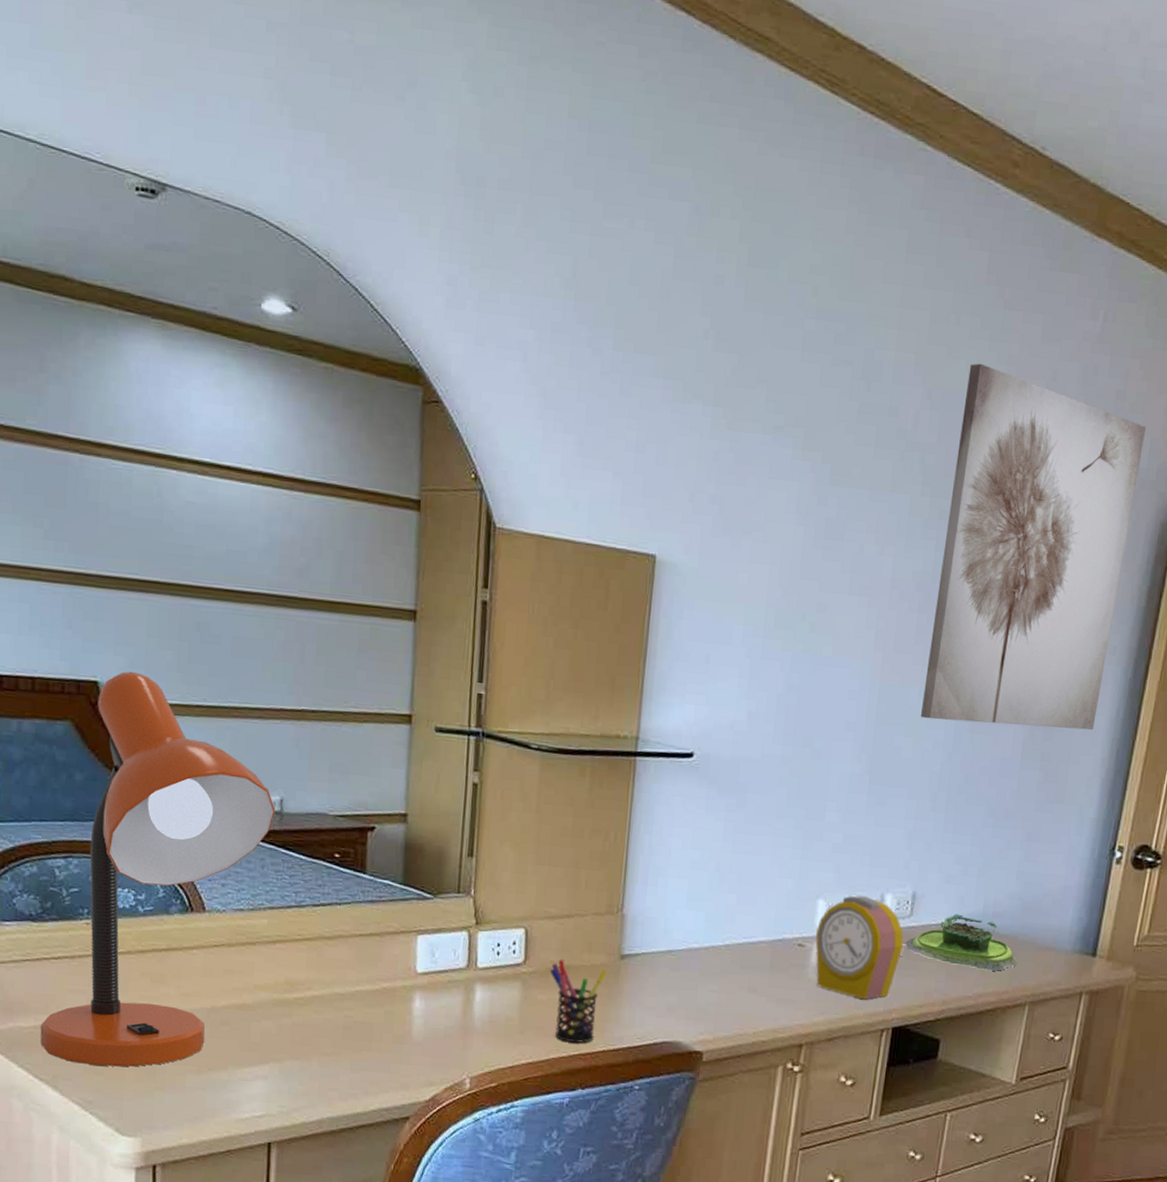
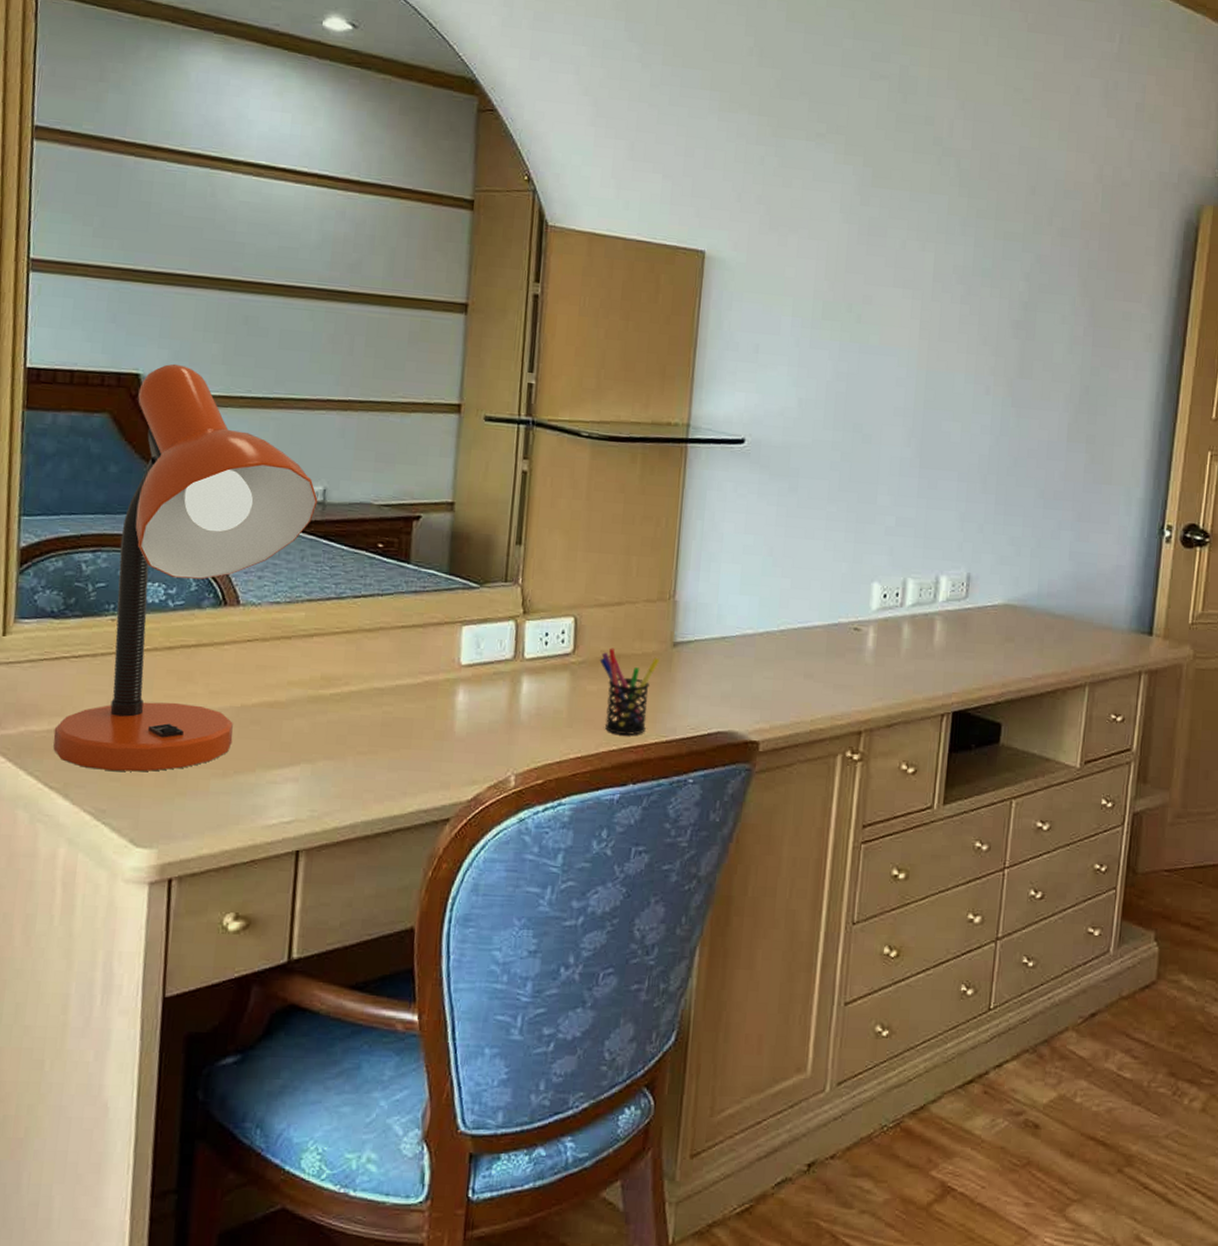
alarm clock: present [815,895,904,1000] -> none [871,578,961,684]
plant pot: present [905,914,1018,972] -> none [962,595,1075,653]
wall art: present [920,363,1146,731] -> none [967,78,1165,414]

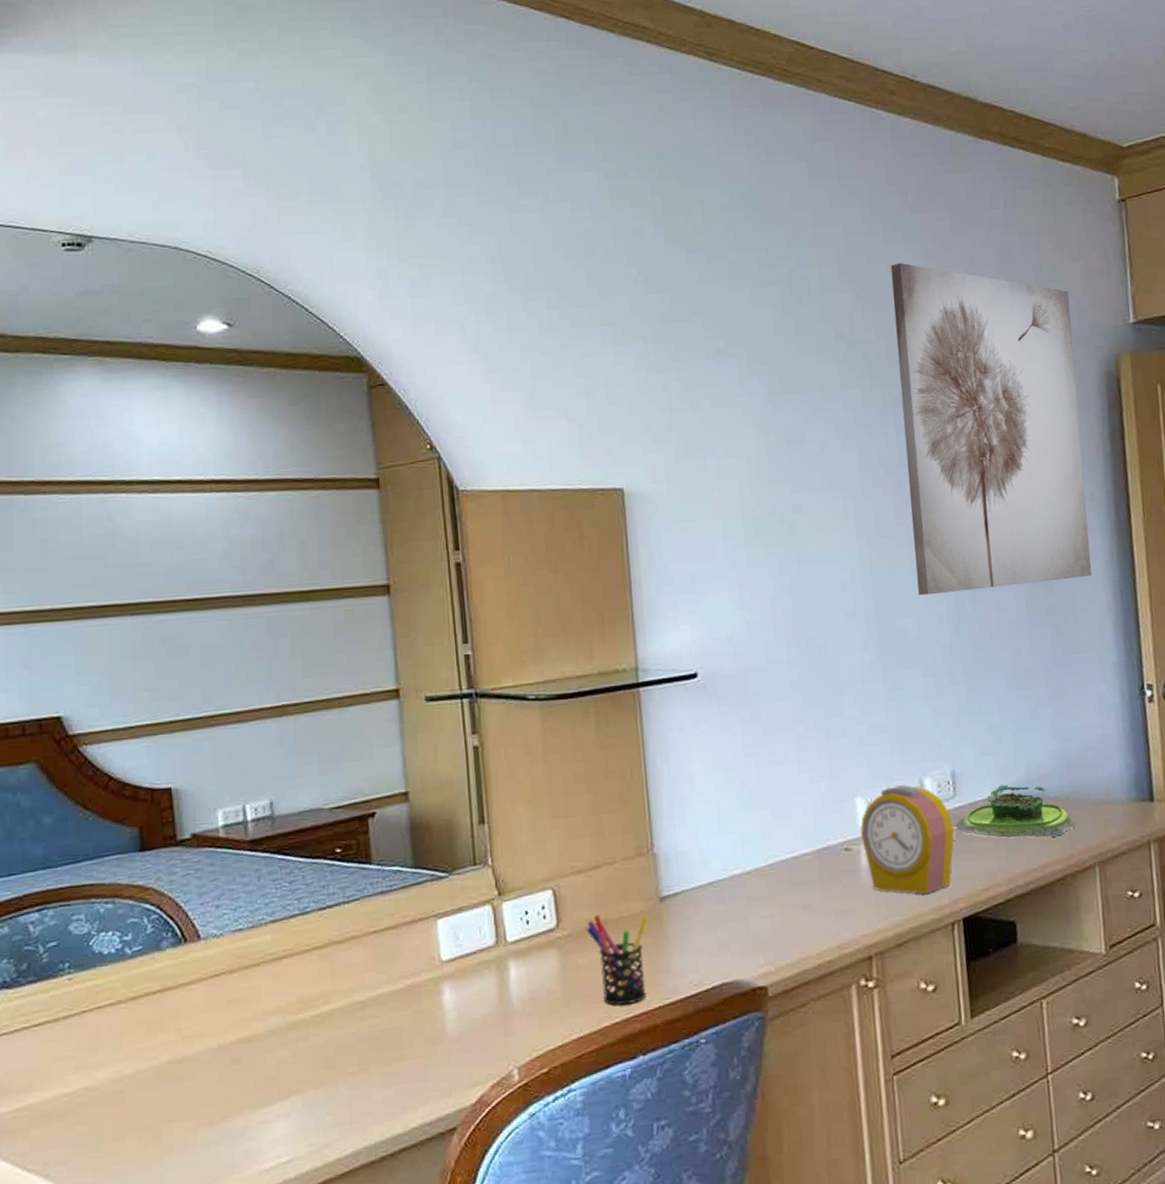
desk lamp: present [53,363,318,772] -> none [24,699,266,1143]
alarm clock: none [871,578,961,684] -> present [860,785,955,895]
plant pot: none [962,595,1075,653] -> present [955,784,1076,839]
wall art: none [967,78,1165,414] -> present [890,262,1092,596]

